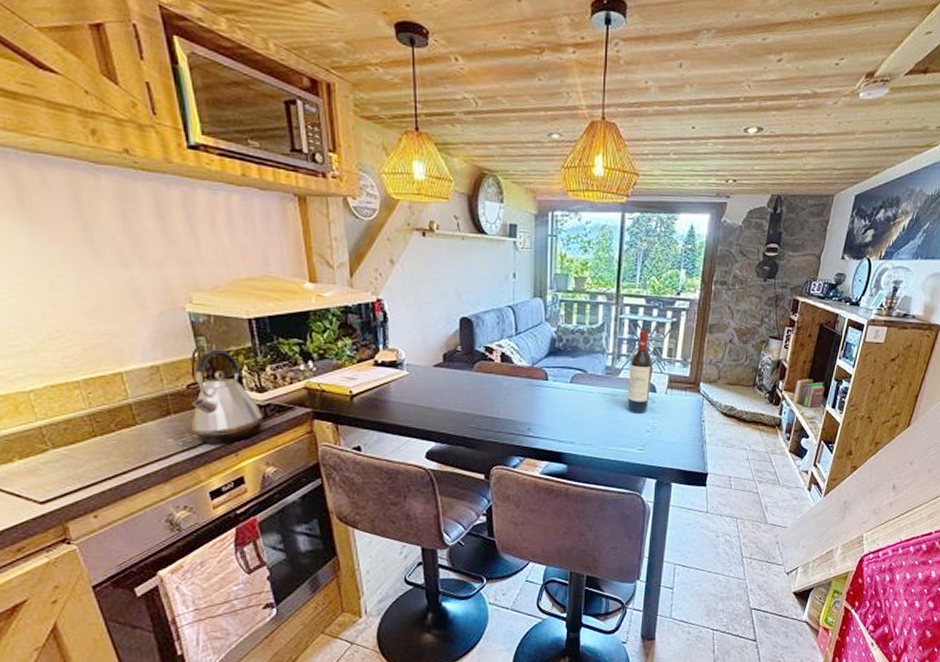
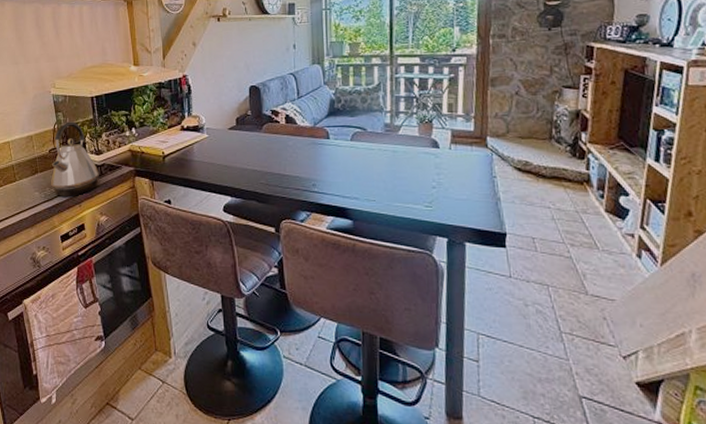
wine bottle: present [627,331,652,413] -> none [408,88,433,169]
books: present [793,379,825,409] -> none [601,129,643,163]

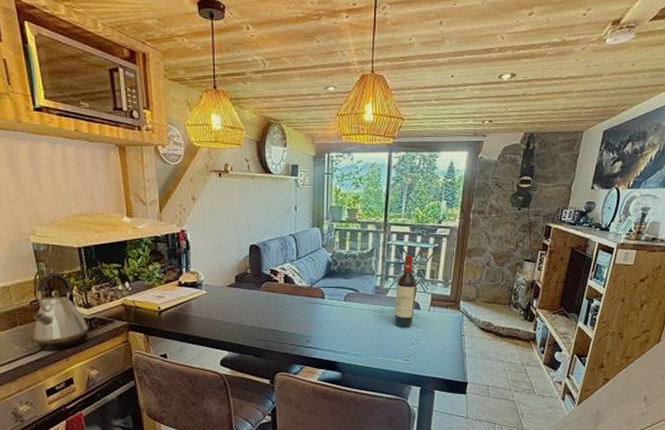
wine bottle: none [408,88,433,169] -> present [394,255,416,328]

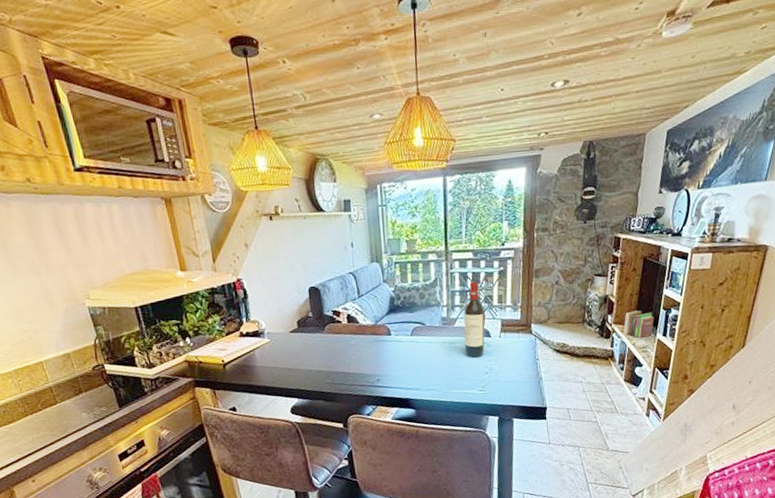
kettle: present [32,273,90,350] -> none [97,335,155,415]
books: none [547,298,577,325] -> present [623,310,655,339]

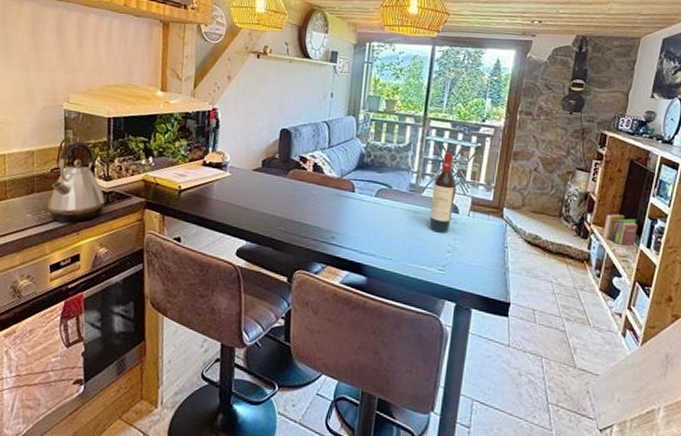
kettle: none [97,335,155,415] -> present [47,141,106,223]

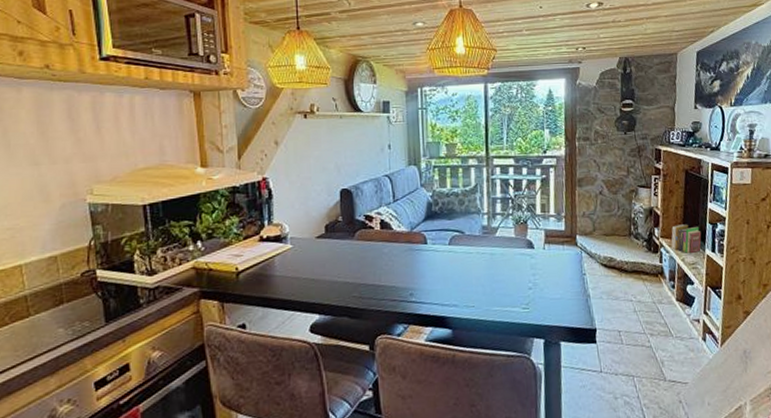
kettle: present [47,141,106,223] -> none [81,235,153,332]
wine bottle: present [429,153,456,233] -> none [505,189,528,271]

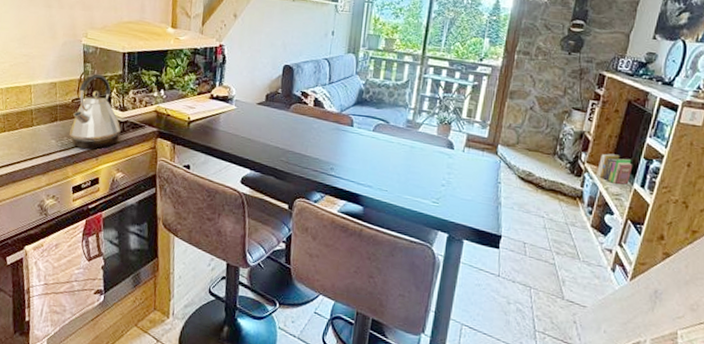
kettle: none [81,235,153,332] -> present [69,73,122,149]

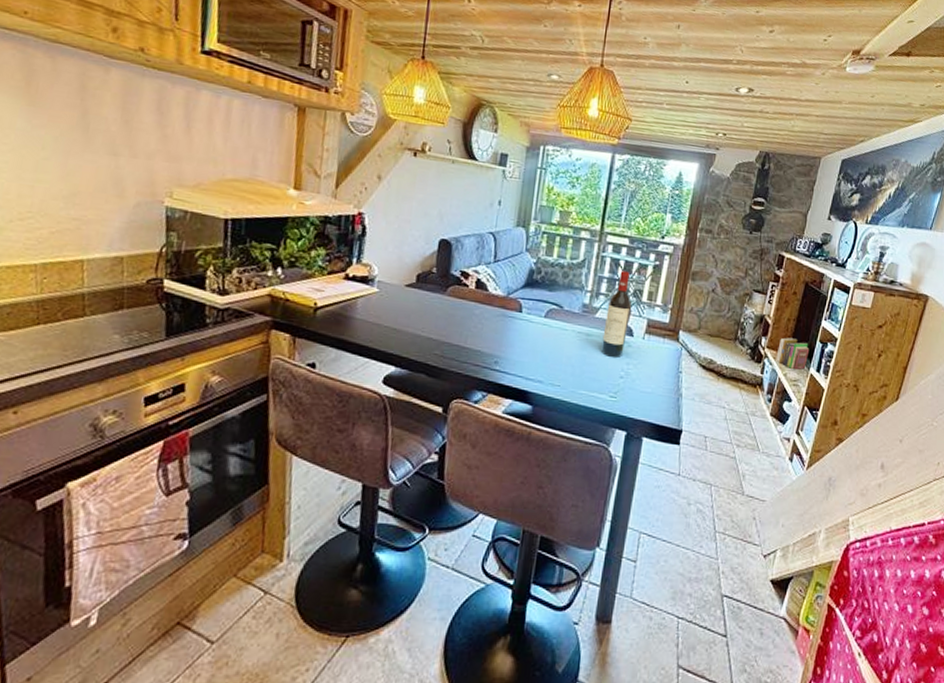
kettle: present [69,73,122,149] -> none [141,245,221,346]
wine bottle: none [424,90,452,168] -> present [601,271,631,358]

